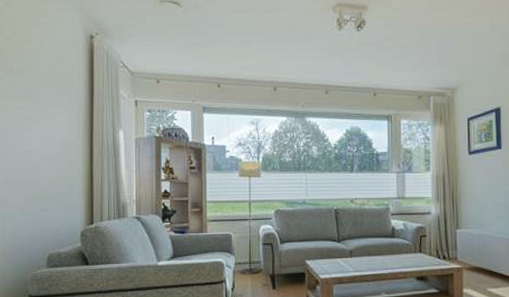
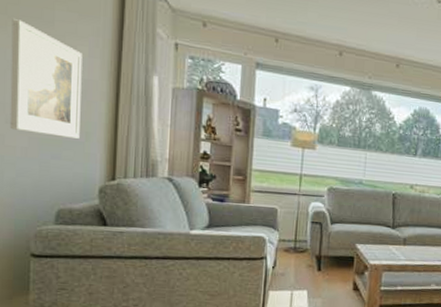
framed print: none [8,100,63,192] -> present [9,19,83,139]

